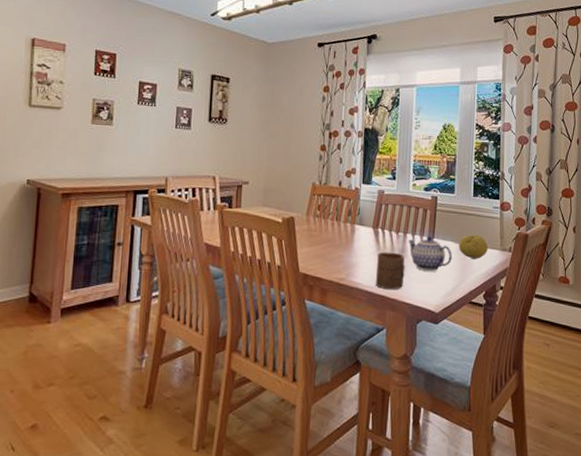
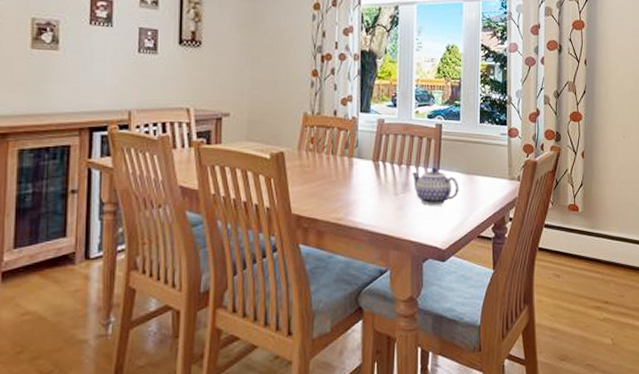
cup: present [375,252,405,290] -> none [377,186,409,228]
fruit: present [458,234,488,259] -> none [465,164,496,190]

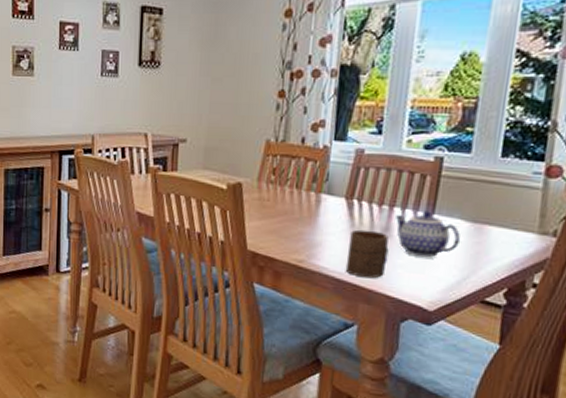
cup: none [377,186,409,228] -> present [345,229,389,279]

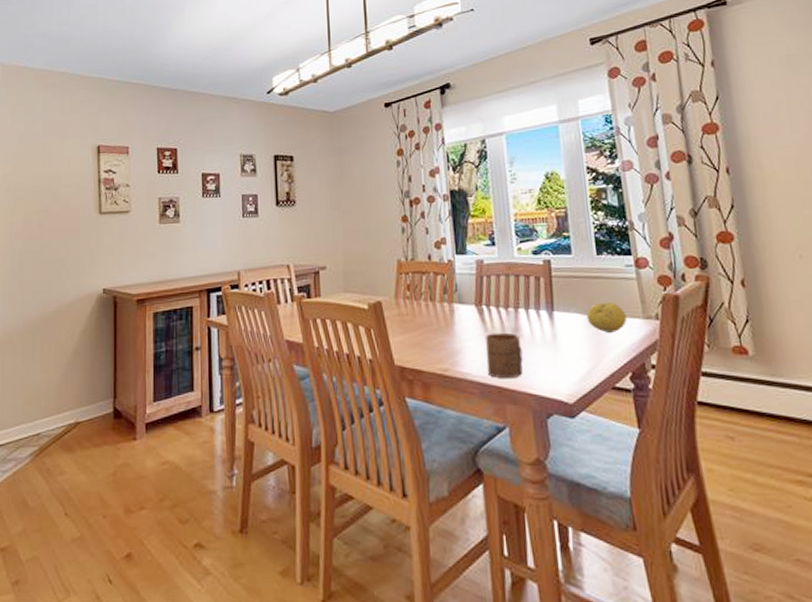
teapot: present [394,210,460,258] -> none [520,309,581,353]
fruit: none [470,210,519,245] -> present [586,302,627,333]

